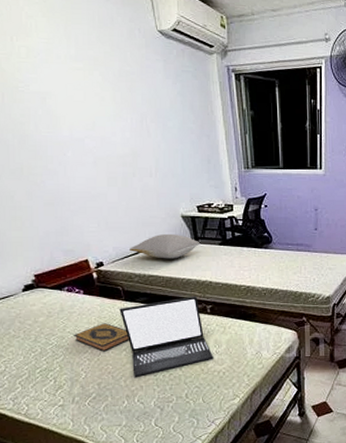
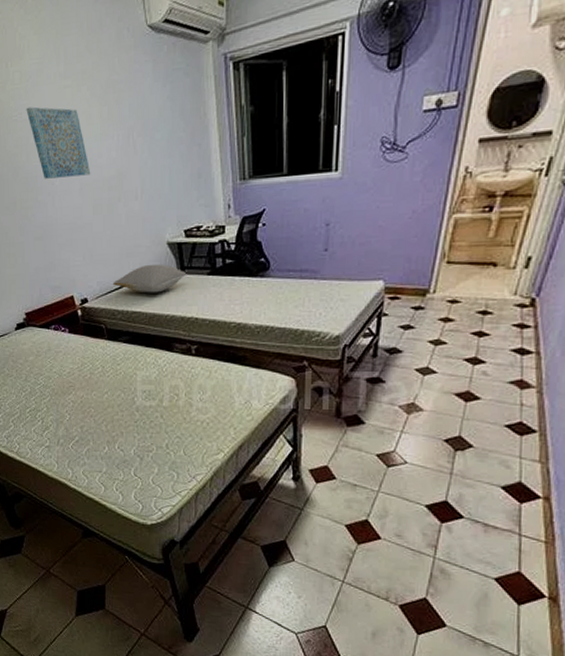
wall art: none [34,81,105,150] -> present [26,106,91,179]
hardback book: present [74,323,129,352] -> none [59,364,111,394]
laptop: present [119,296,213,378] -> none [102,335,197,424]

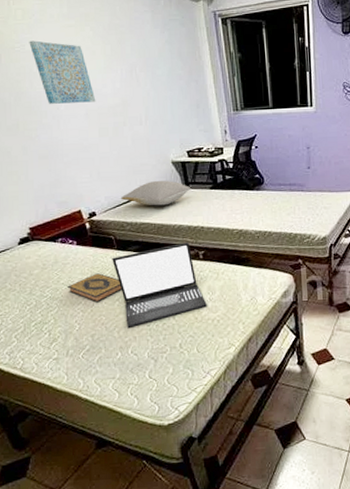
hardback book: none [59,364,111,394] -> present [68,273,122,303]
laptop: none [102,335,197,424] -> present [112,242,207,329]

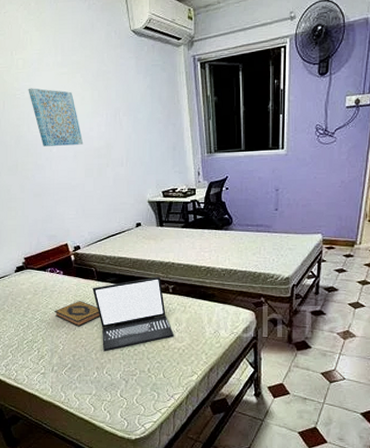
pillow: present [121,180,190,206] -> none [102,218,164,242]

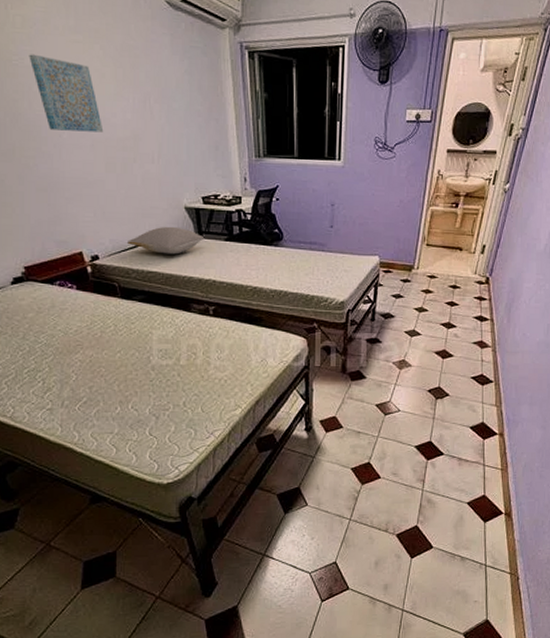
hardback book: present [54,301,100,327] -> none [65,322,124,353]
laptop: present [92,276,174,352] -> none [115,295,215,383]
pillow: none [102,218,164,242] -> present [127,226,203,255]

